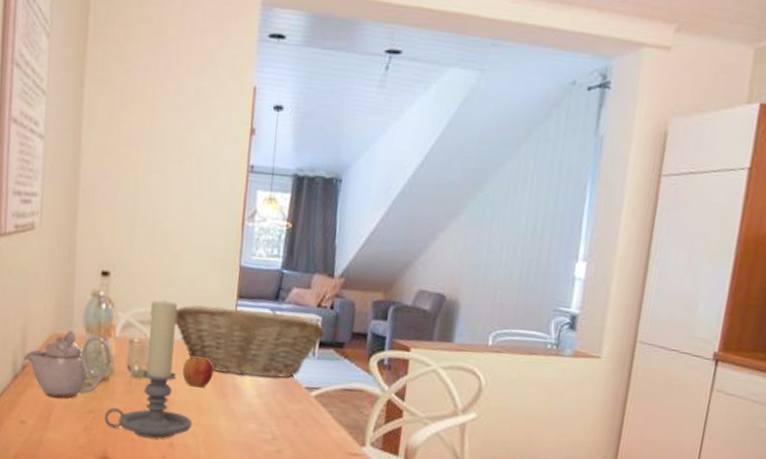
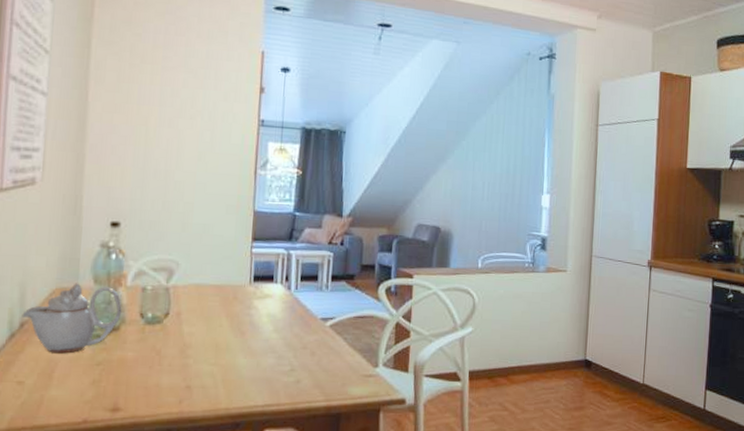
candle holder: present [104,299,193,439] -> none [115,245,210,384]
fruit basket: present [174,305,325,378] -> none [189,249,337,313]
apple: present [182,356,214,388] -> none [198,298,230,328]

